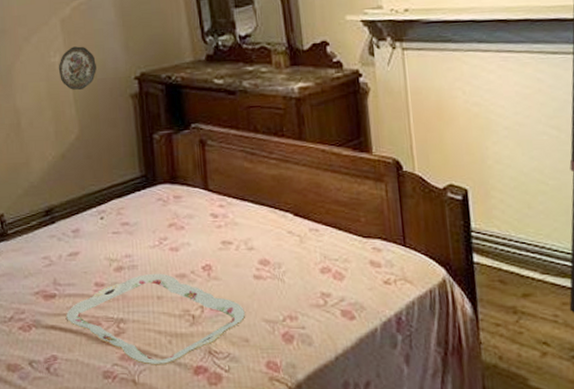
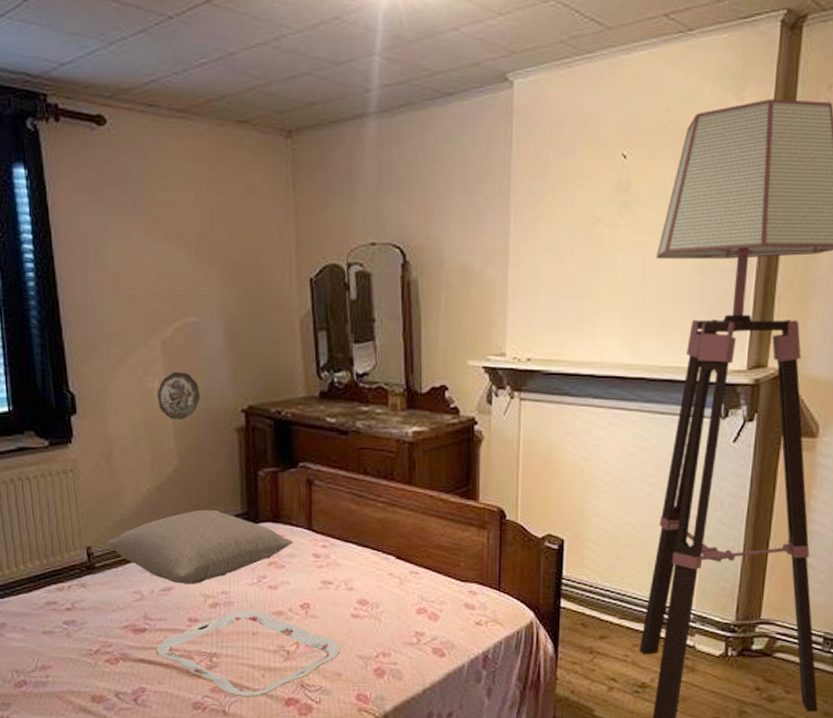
pillow: none [18,173,192,248] -> present [107,509,294,584]

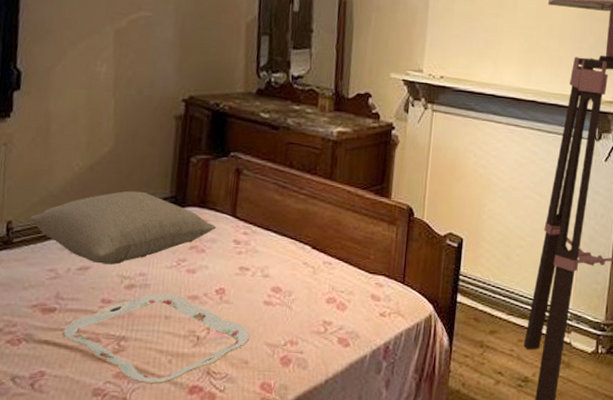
decorative plate: present [156,372,200,419] -> none [102,59,145,104]

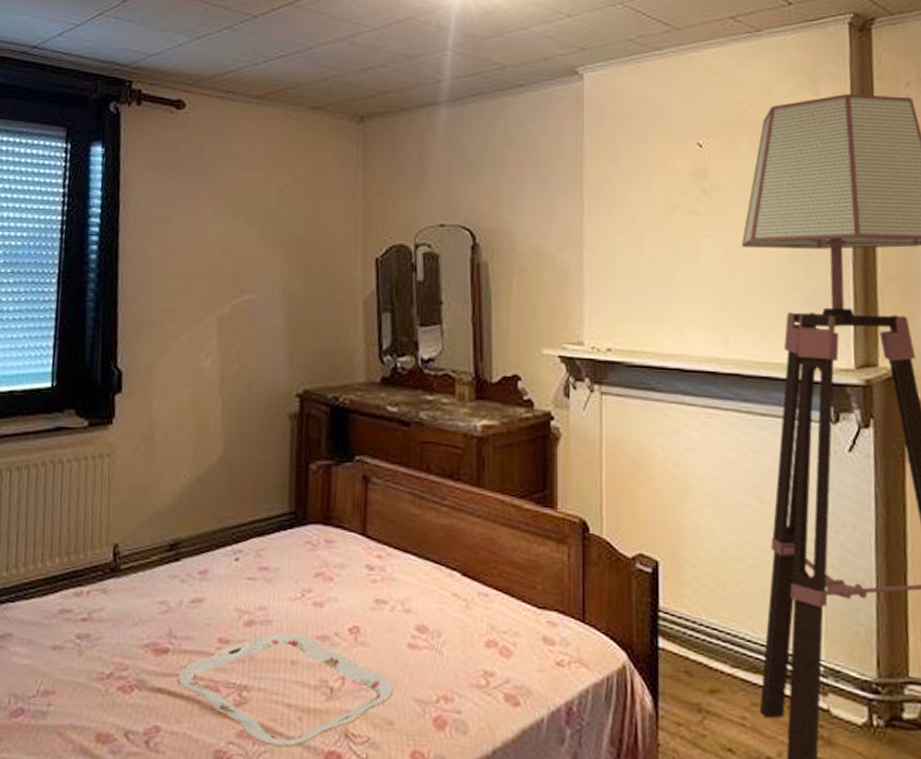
pillow: present [30,190,217,265] -> none [137,505,345,596]

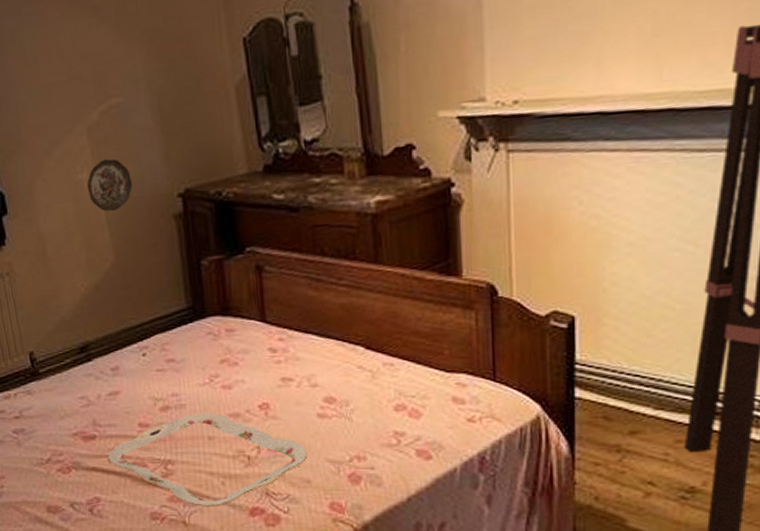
decorative plate: none [207,351,253,402] -> present [86,158,132,211]

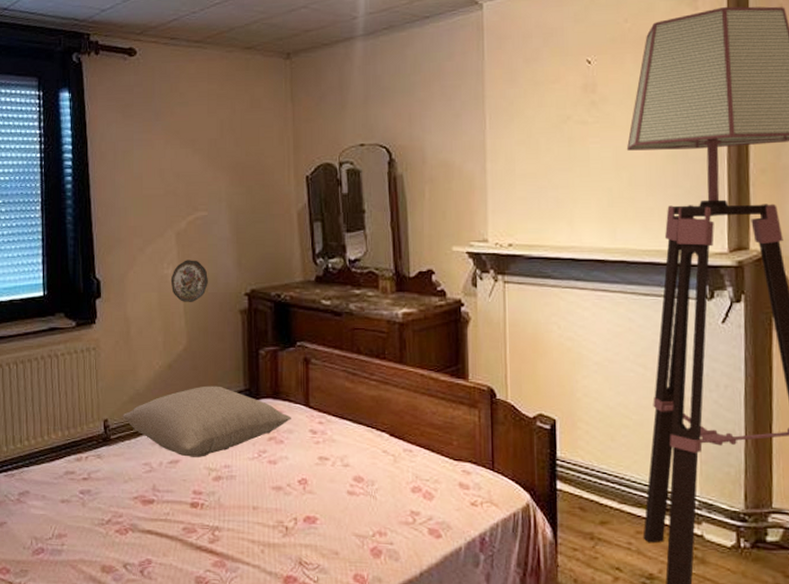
pillow: none [49,305,247,387] -> present [122,385,292,457]
serving tray: present [108,412,307,507] -> none [163,484,336,574]

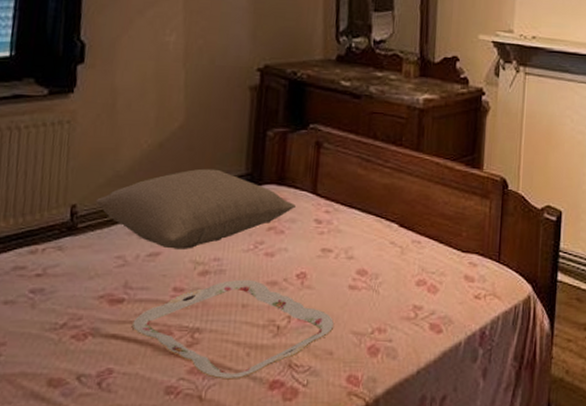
serving tray: none [163,484,336,574] -> present [132,279,334,380]
decorative plate: present [170,260,208,302] -> none [172,27,217,75]

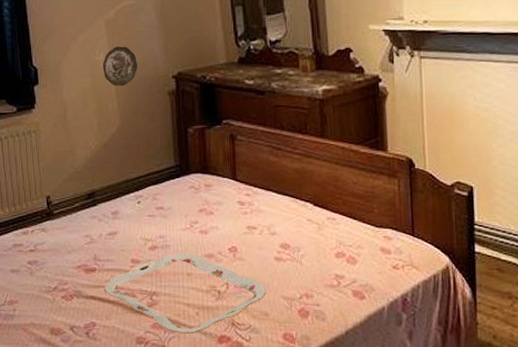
pillow: present [95,168,297,249] -> none [63,163,221,229]
decorative plate: none [172,27,217,75] -> present [102,46,137,86]

